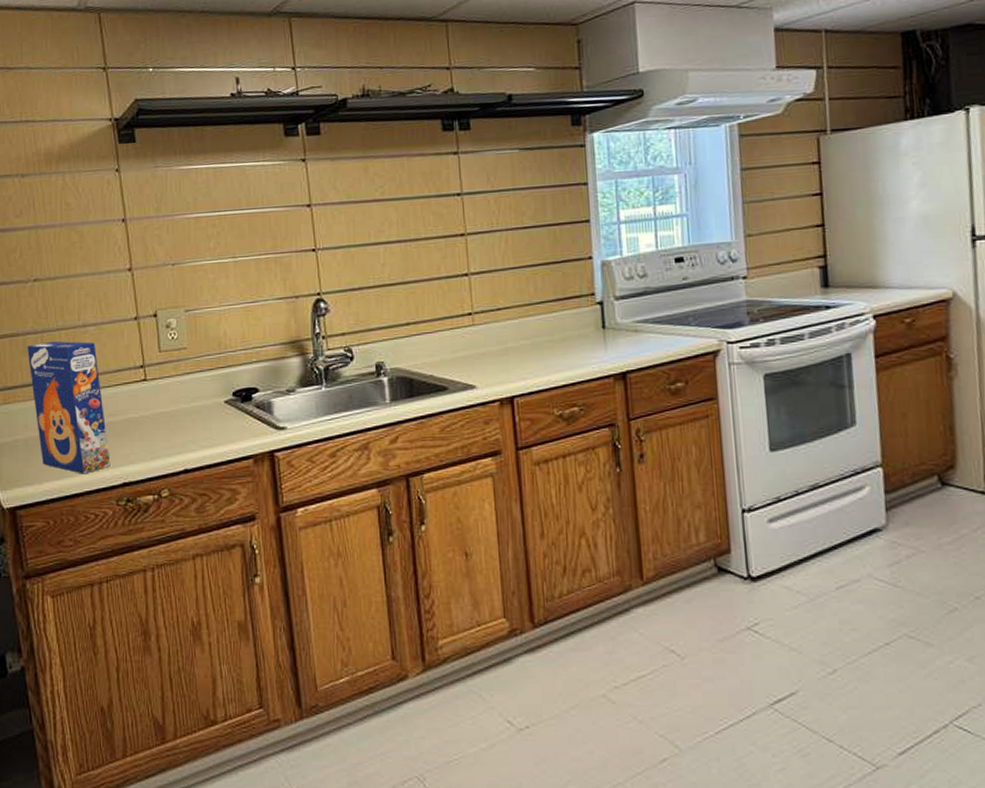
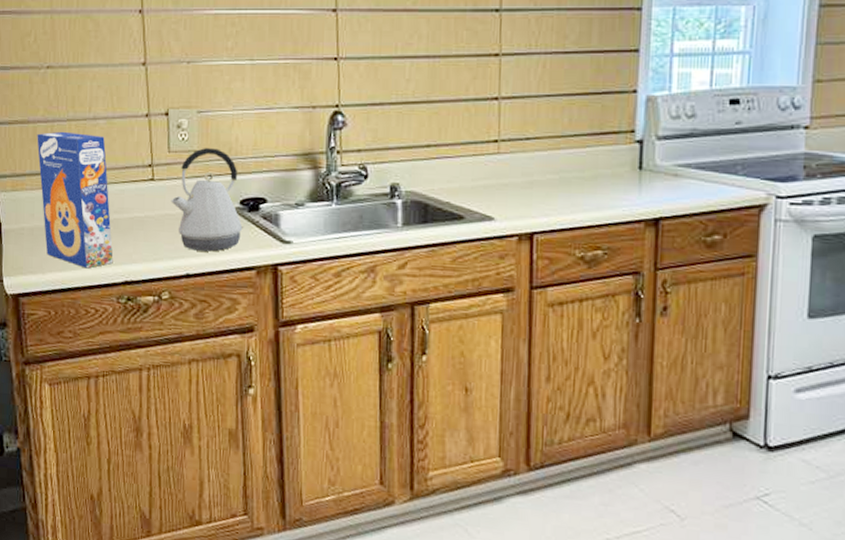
kettle: none [164,344,239,446] -> present [171,148,244,252]

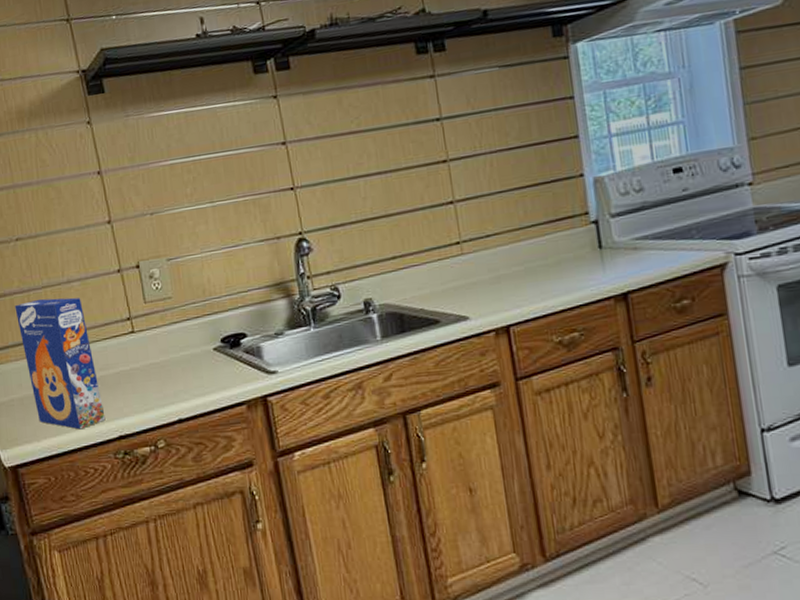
kettle: present [171,148,244,252] -> none [153,292,229,395]

